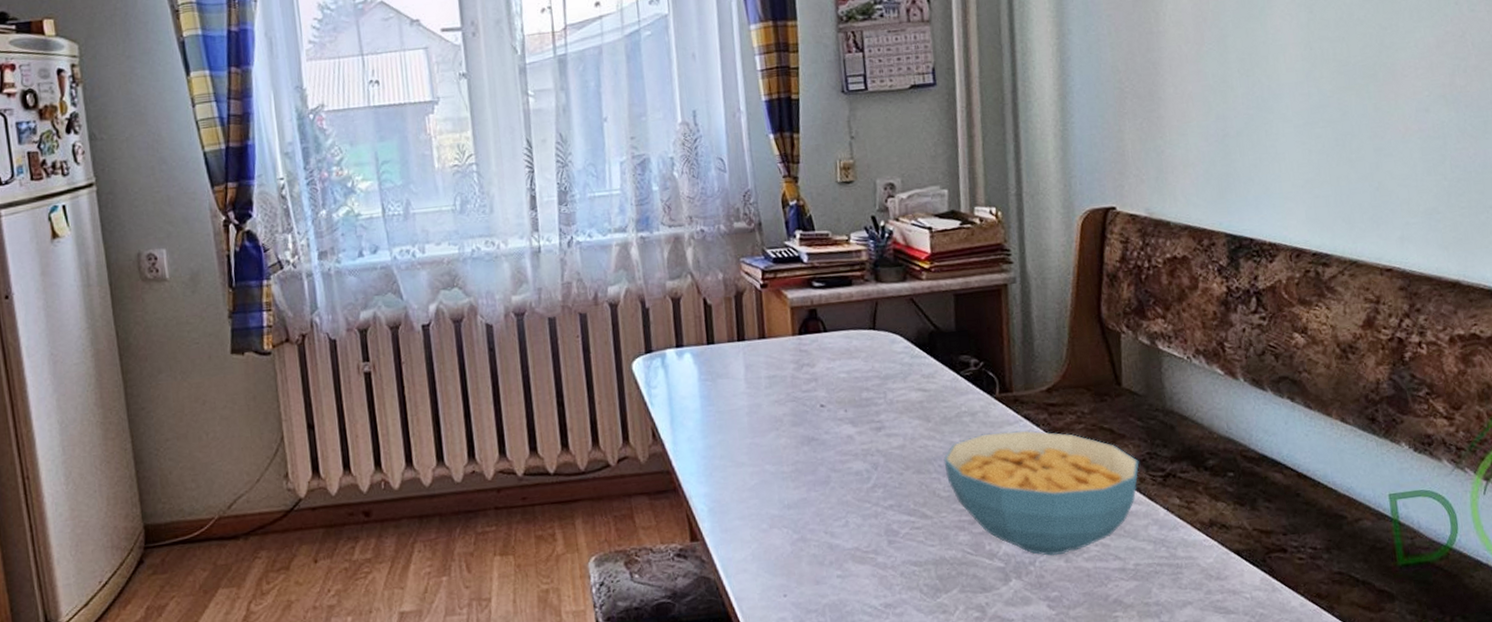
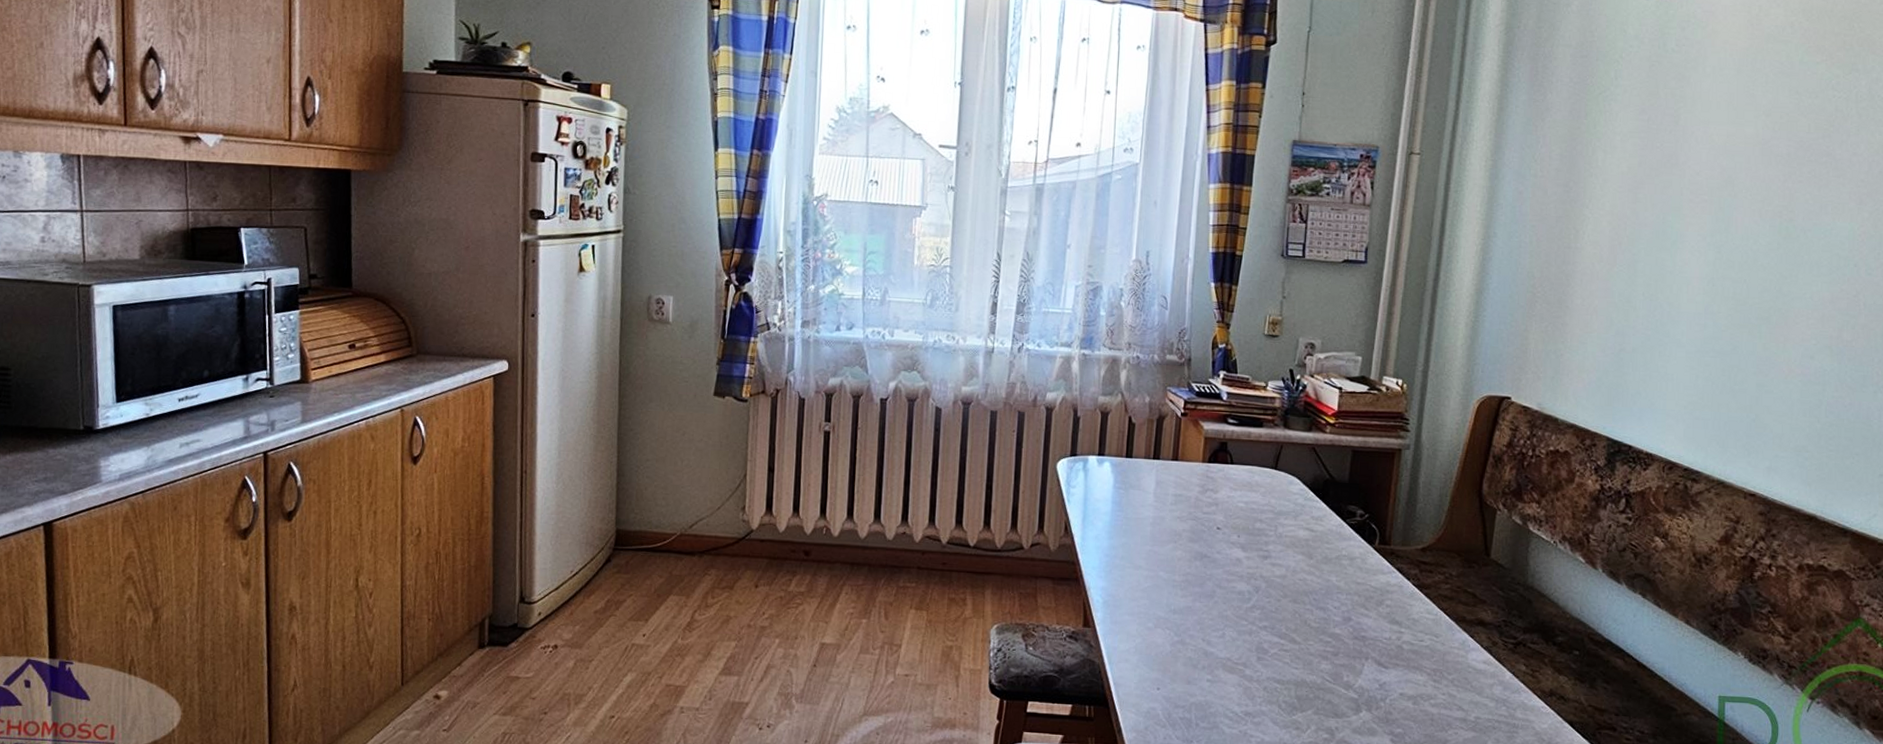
cereal bowl: present [943,430,1139,556] -> none [1318,578,1495,697]

